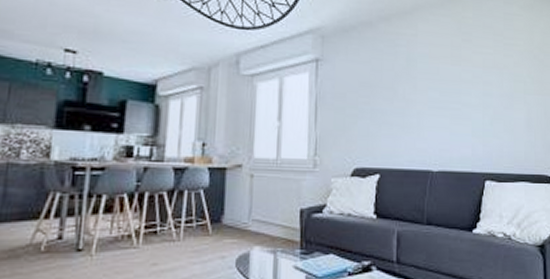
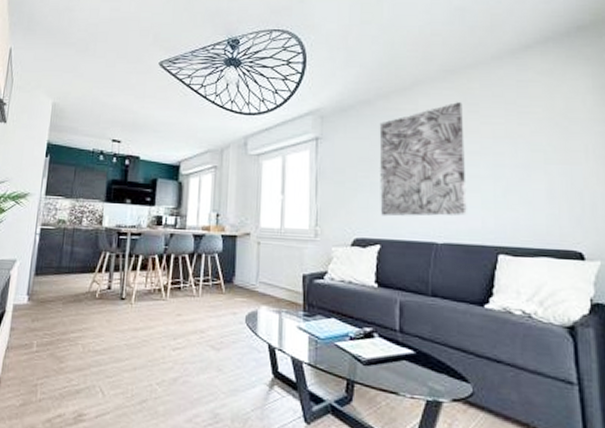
wall art: none [380,30,460,145] -> present [379,102,467,217]

